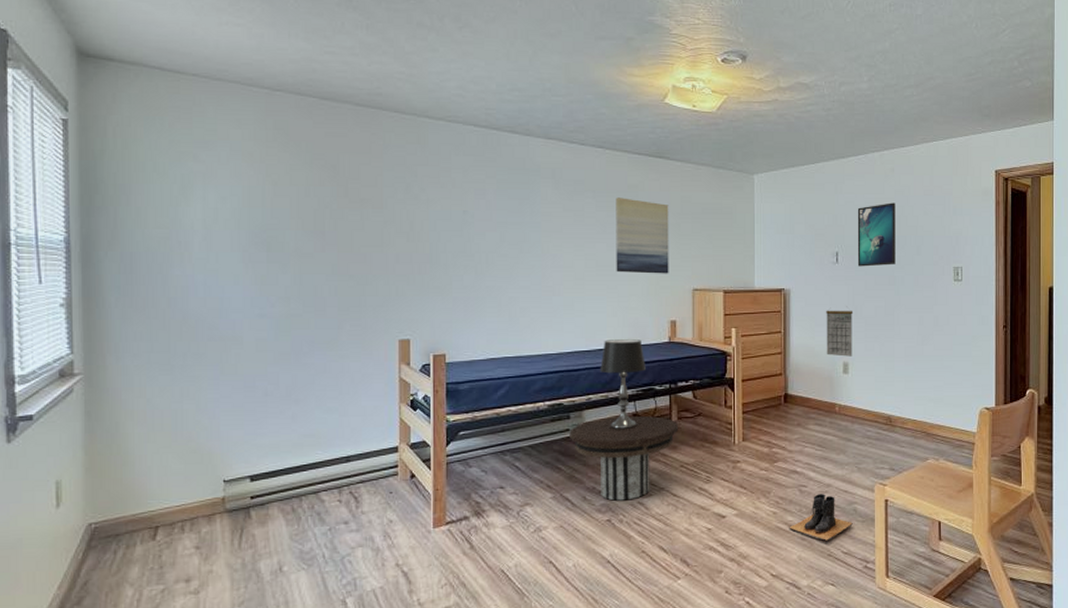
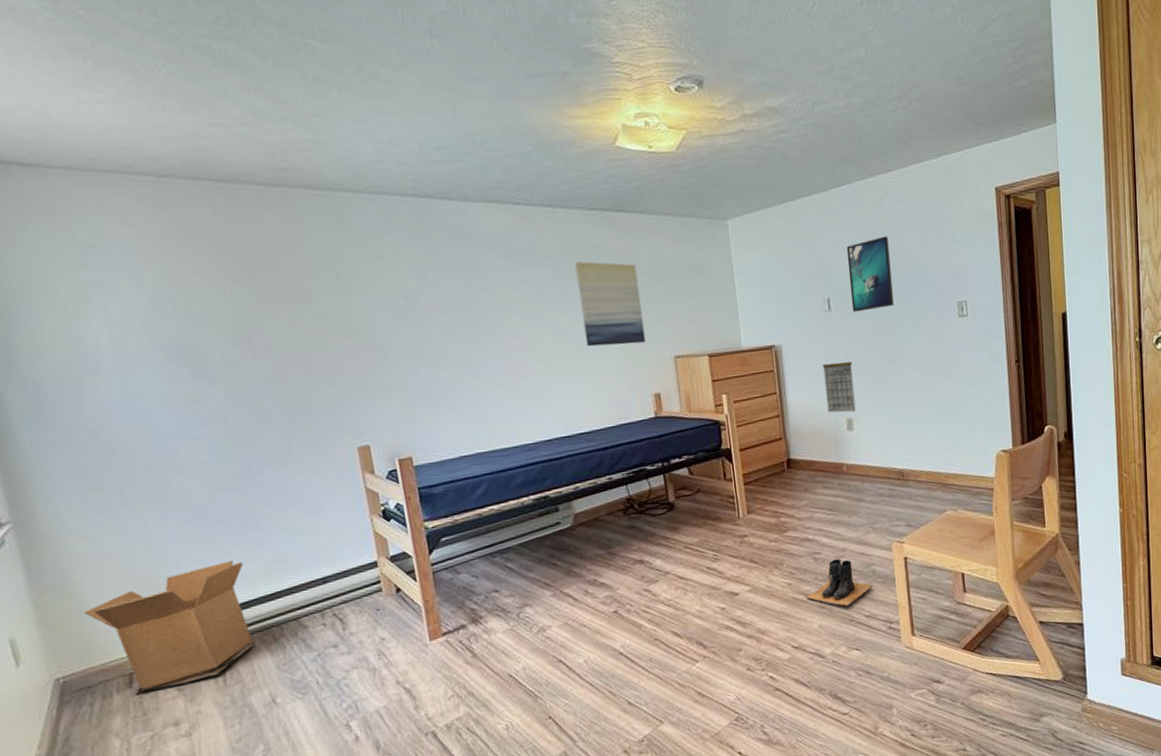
cardboard box: none [127,431,278,546] -> present [83,560,256,693]
side table: present [569,416,678,501] -> none [560,498,677,591]
table lamp: present [600,339,646,430] -> none [584,418,634,518]

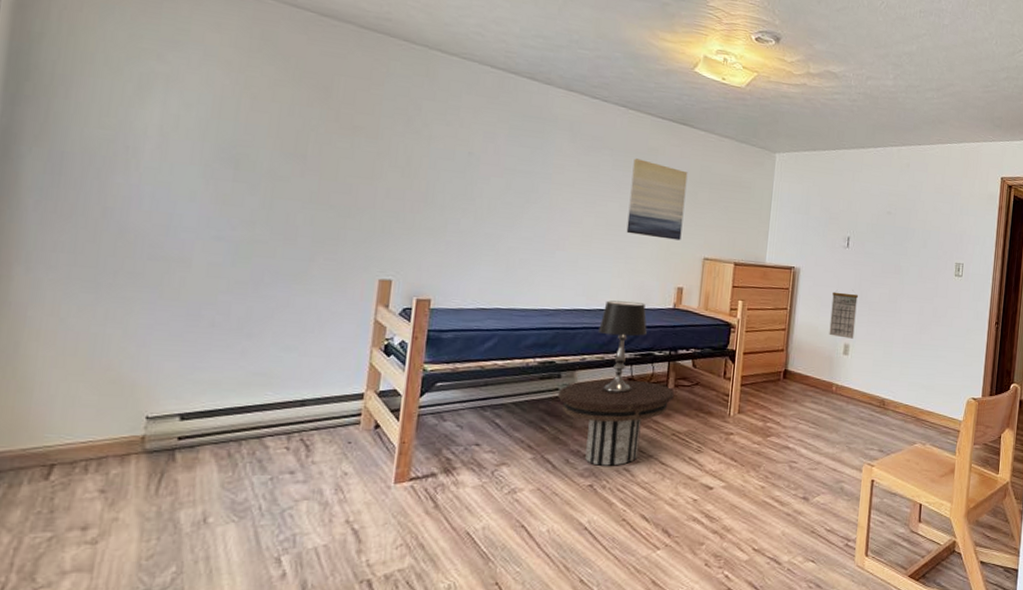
cardboard box: present [83,560,256,693] -> none [23,365,222,487]
side table: none [560,498,677,591] -> present [558,379,674,466]
table lamp: none [584,418,634,518] -> present [598,300,647,394]
boots: present [806,559,873,607] -> none [775,471,838,518]
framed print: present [846,236,894,312] -> none [867,195,908,255]

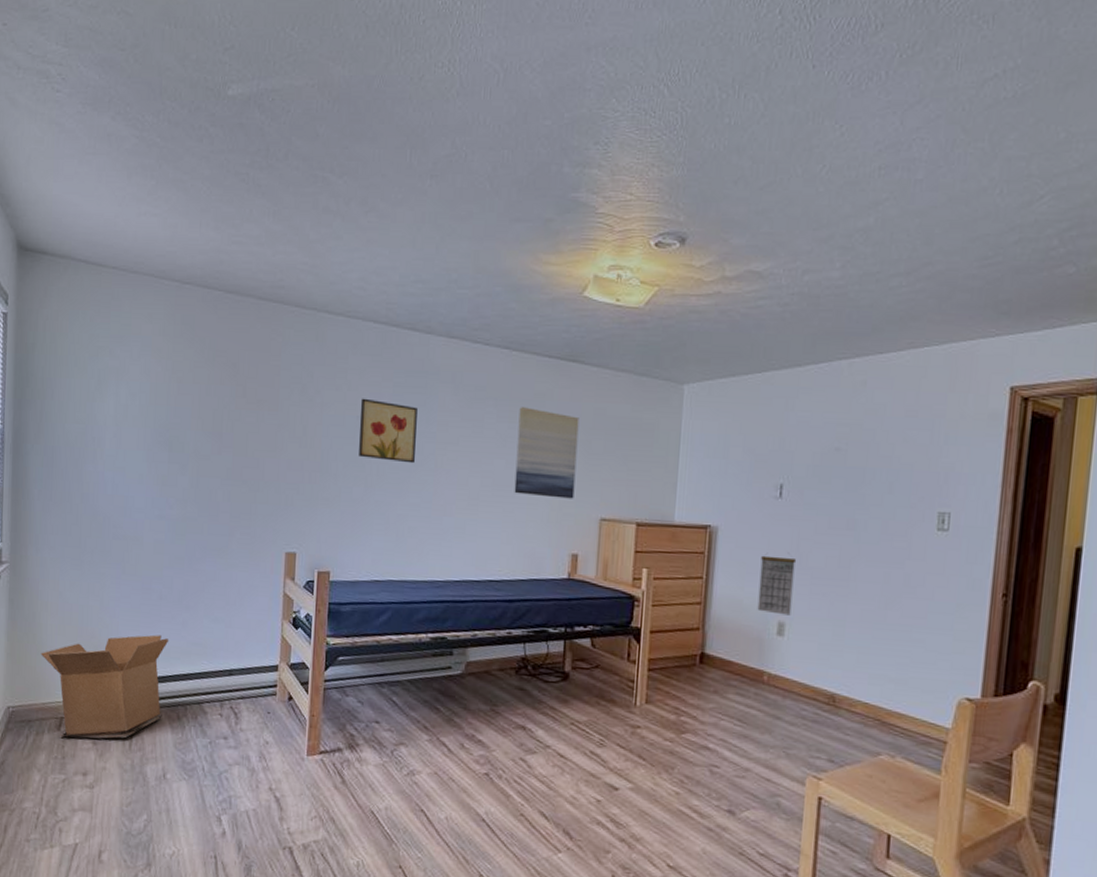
cardboard box: none [23,365,222,487] -> present [40,634,169,739]
wall art: none [469,136,534,201] -> present [359,398,417,464]
side table: present [558,379,674,466] -> none [451,658,571,755]
table lamp: present [598,300,647,394] -> none [489,570,540,675]

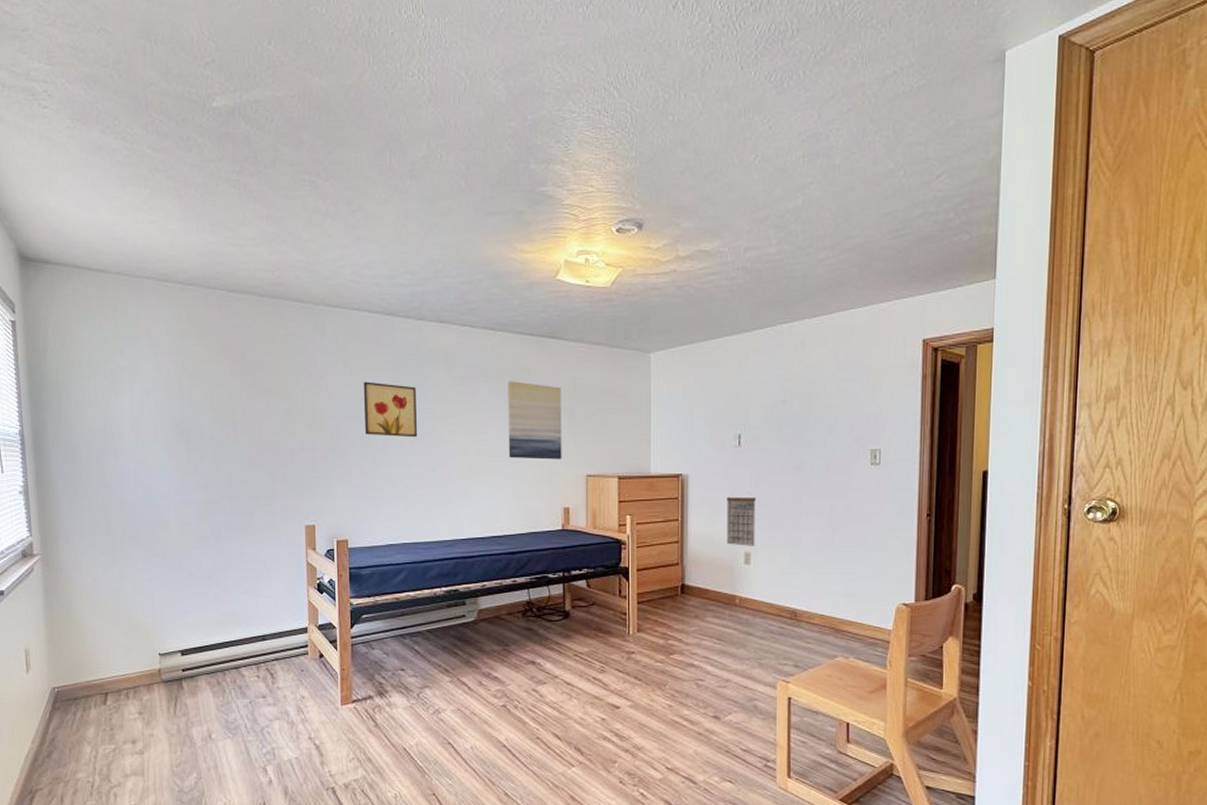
cardboard box: present [40,634,169,739] -> none [80,610,203,710]

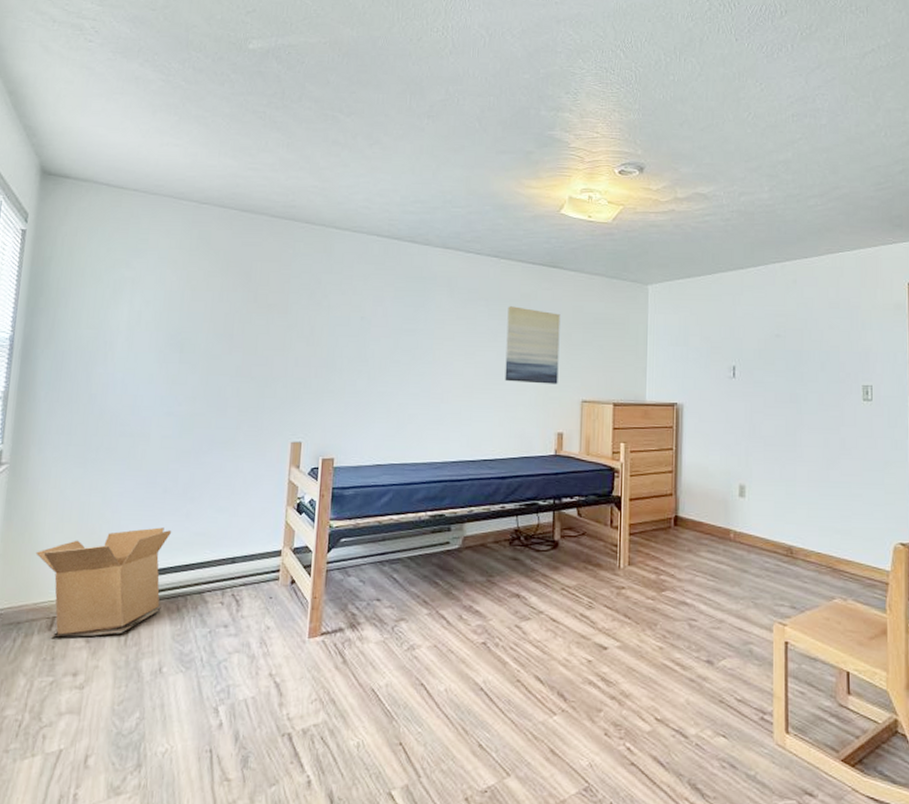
cardboard box: none [80,610,203,710] -> present [35,527,172,637]
wall art: present [363,381,417,438] -> none [362,301,417,358]
calendar: present [726,492,757,546] -> none [721,424,751,479]

